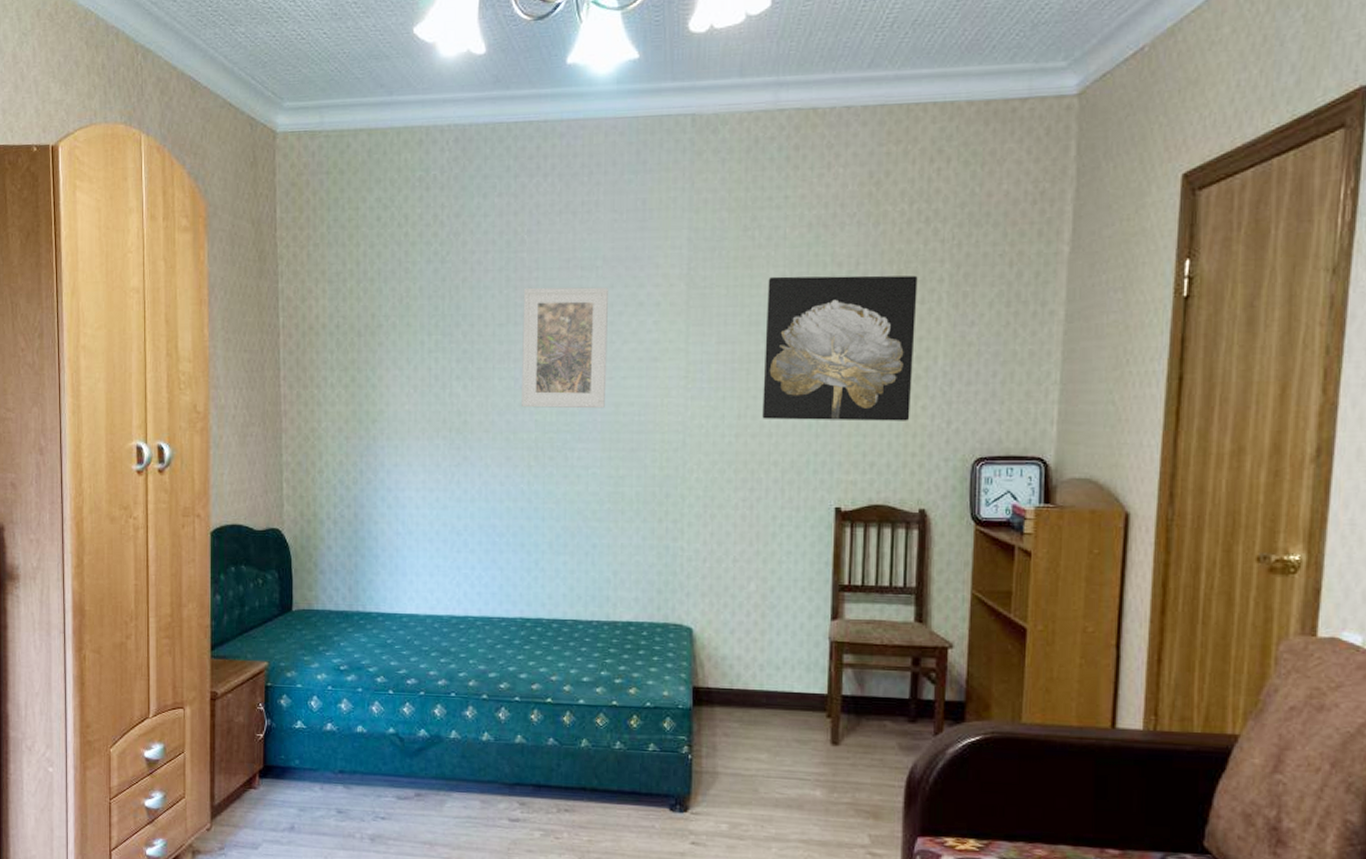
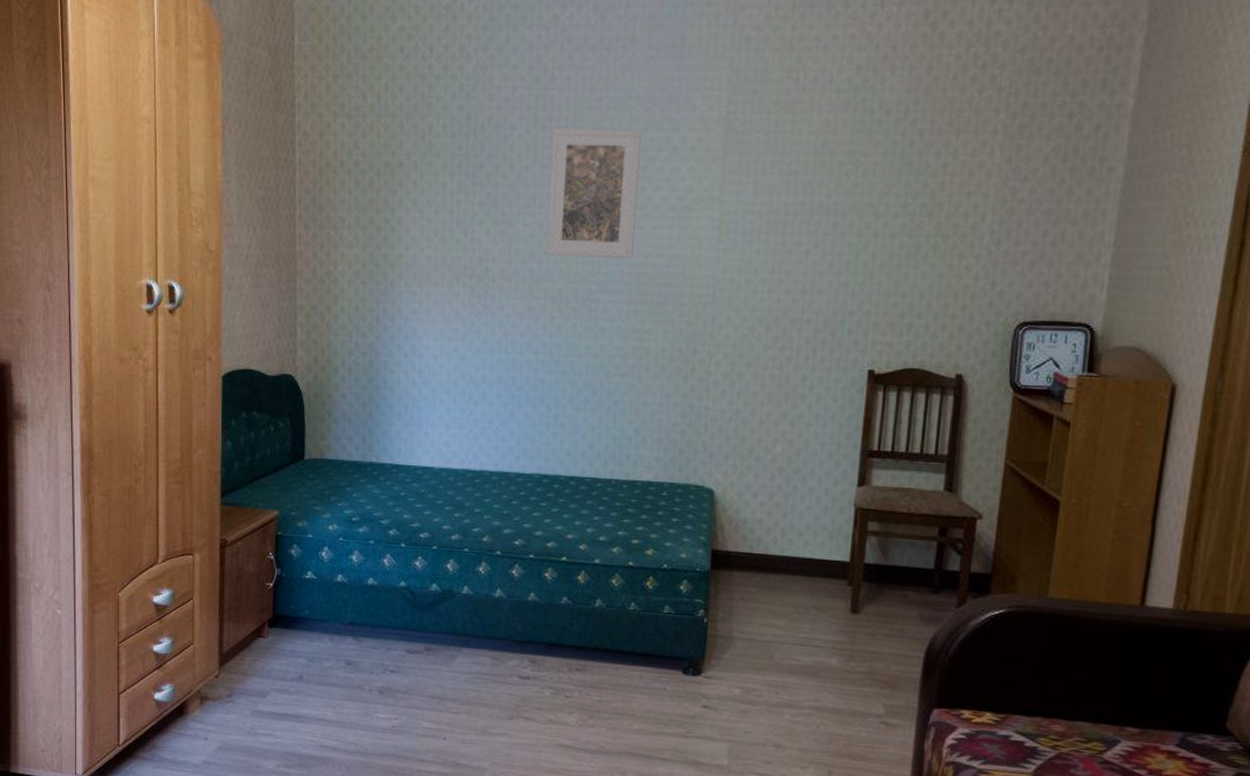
wall art: present [762,275,918,421] -> none [797,123,970,281]

